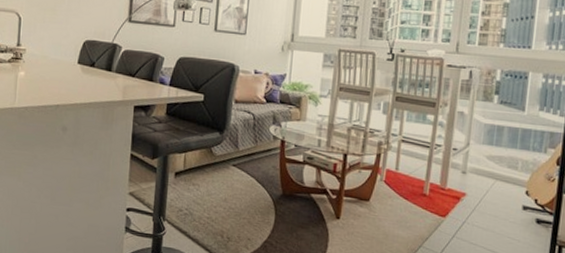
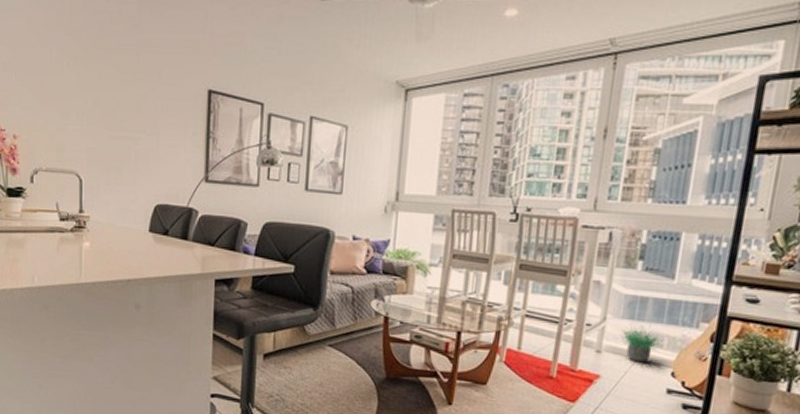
potted plant: none [481,150,517,183] -> present [619,325,662,363]

